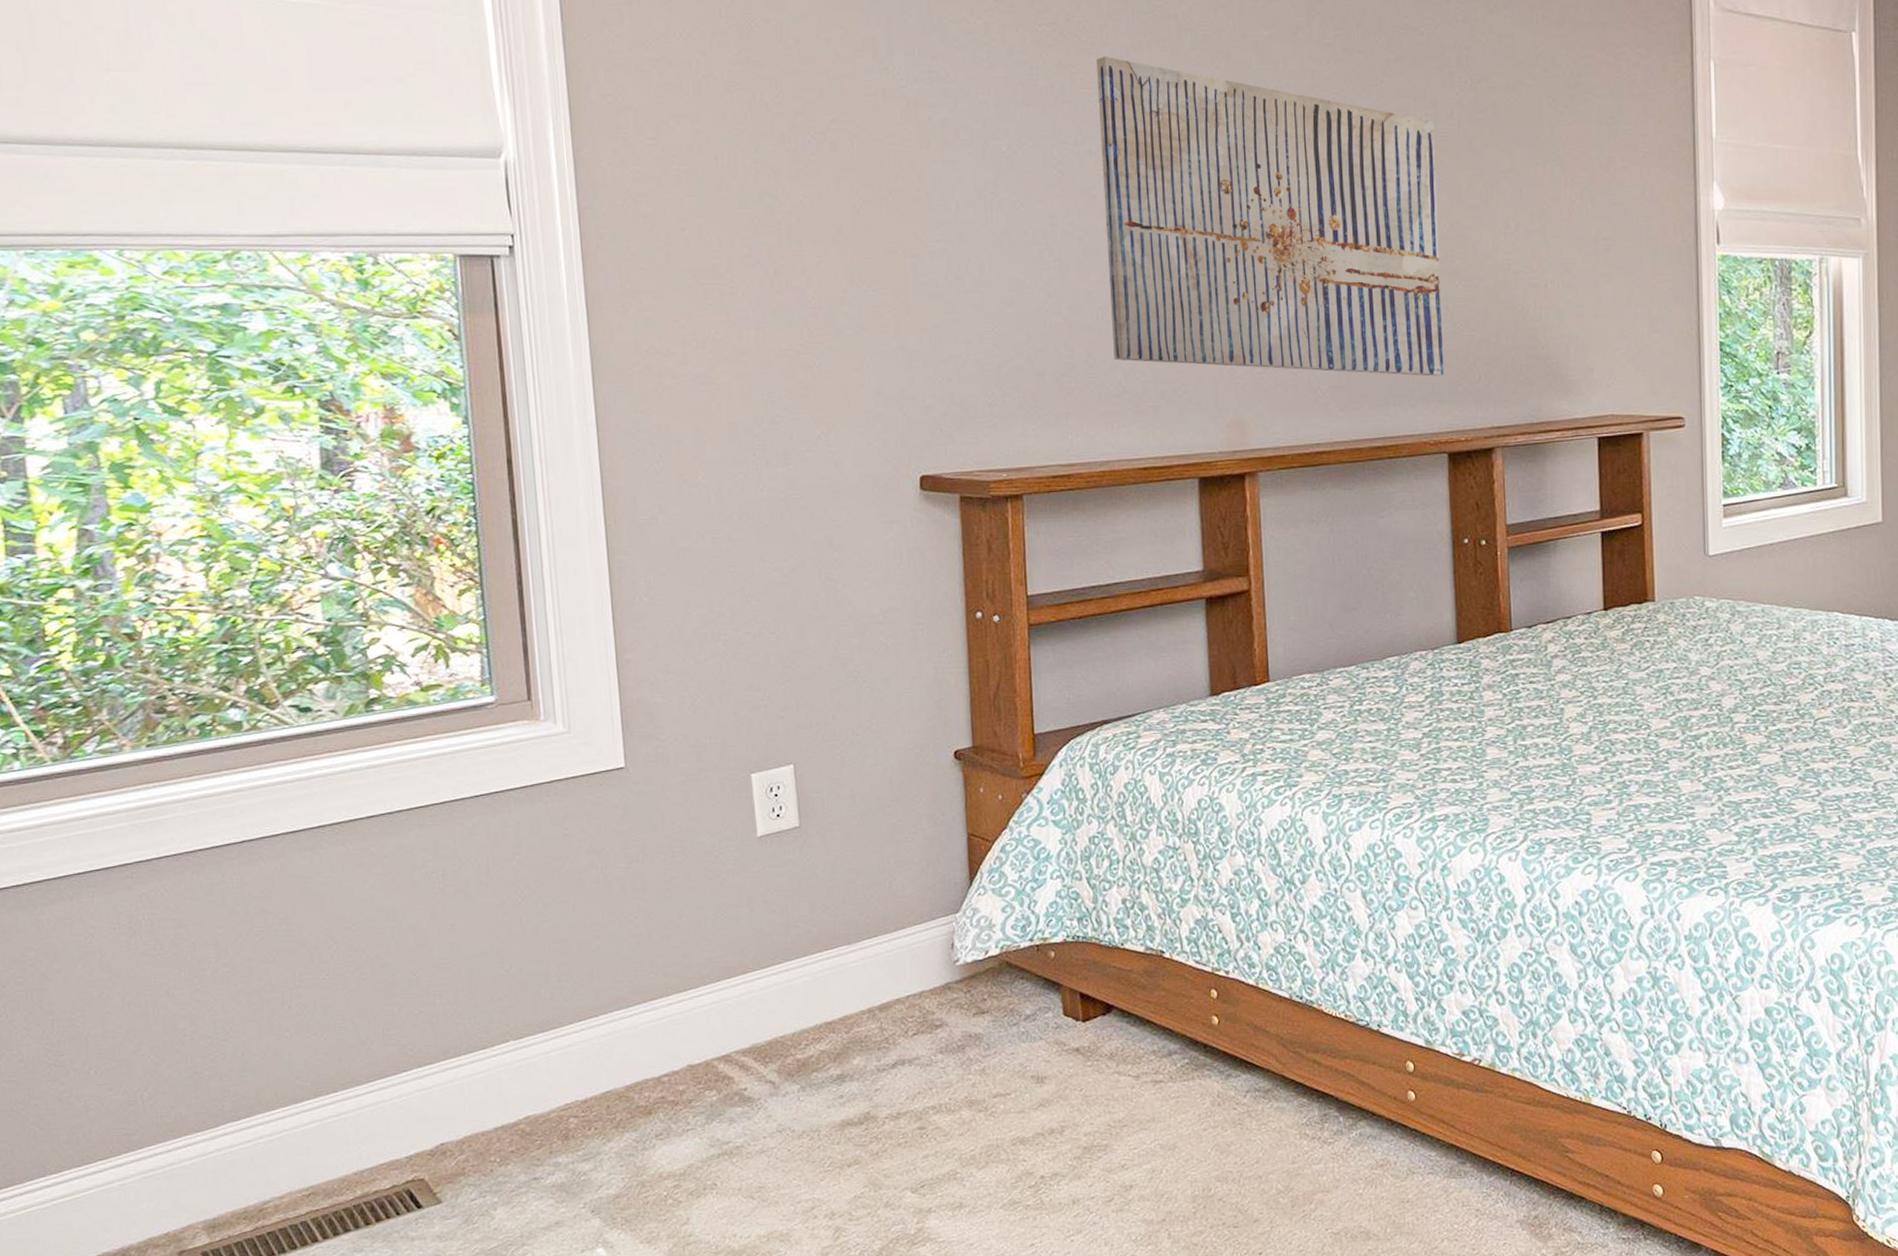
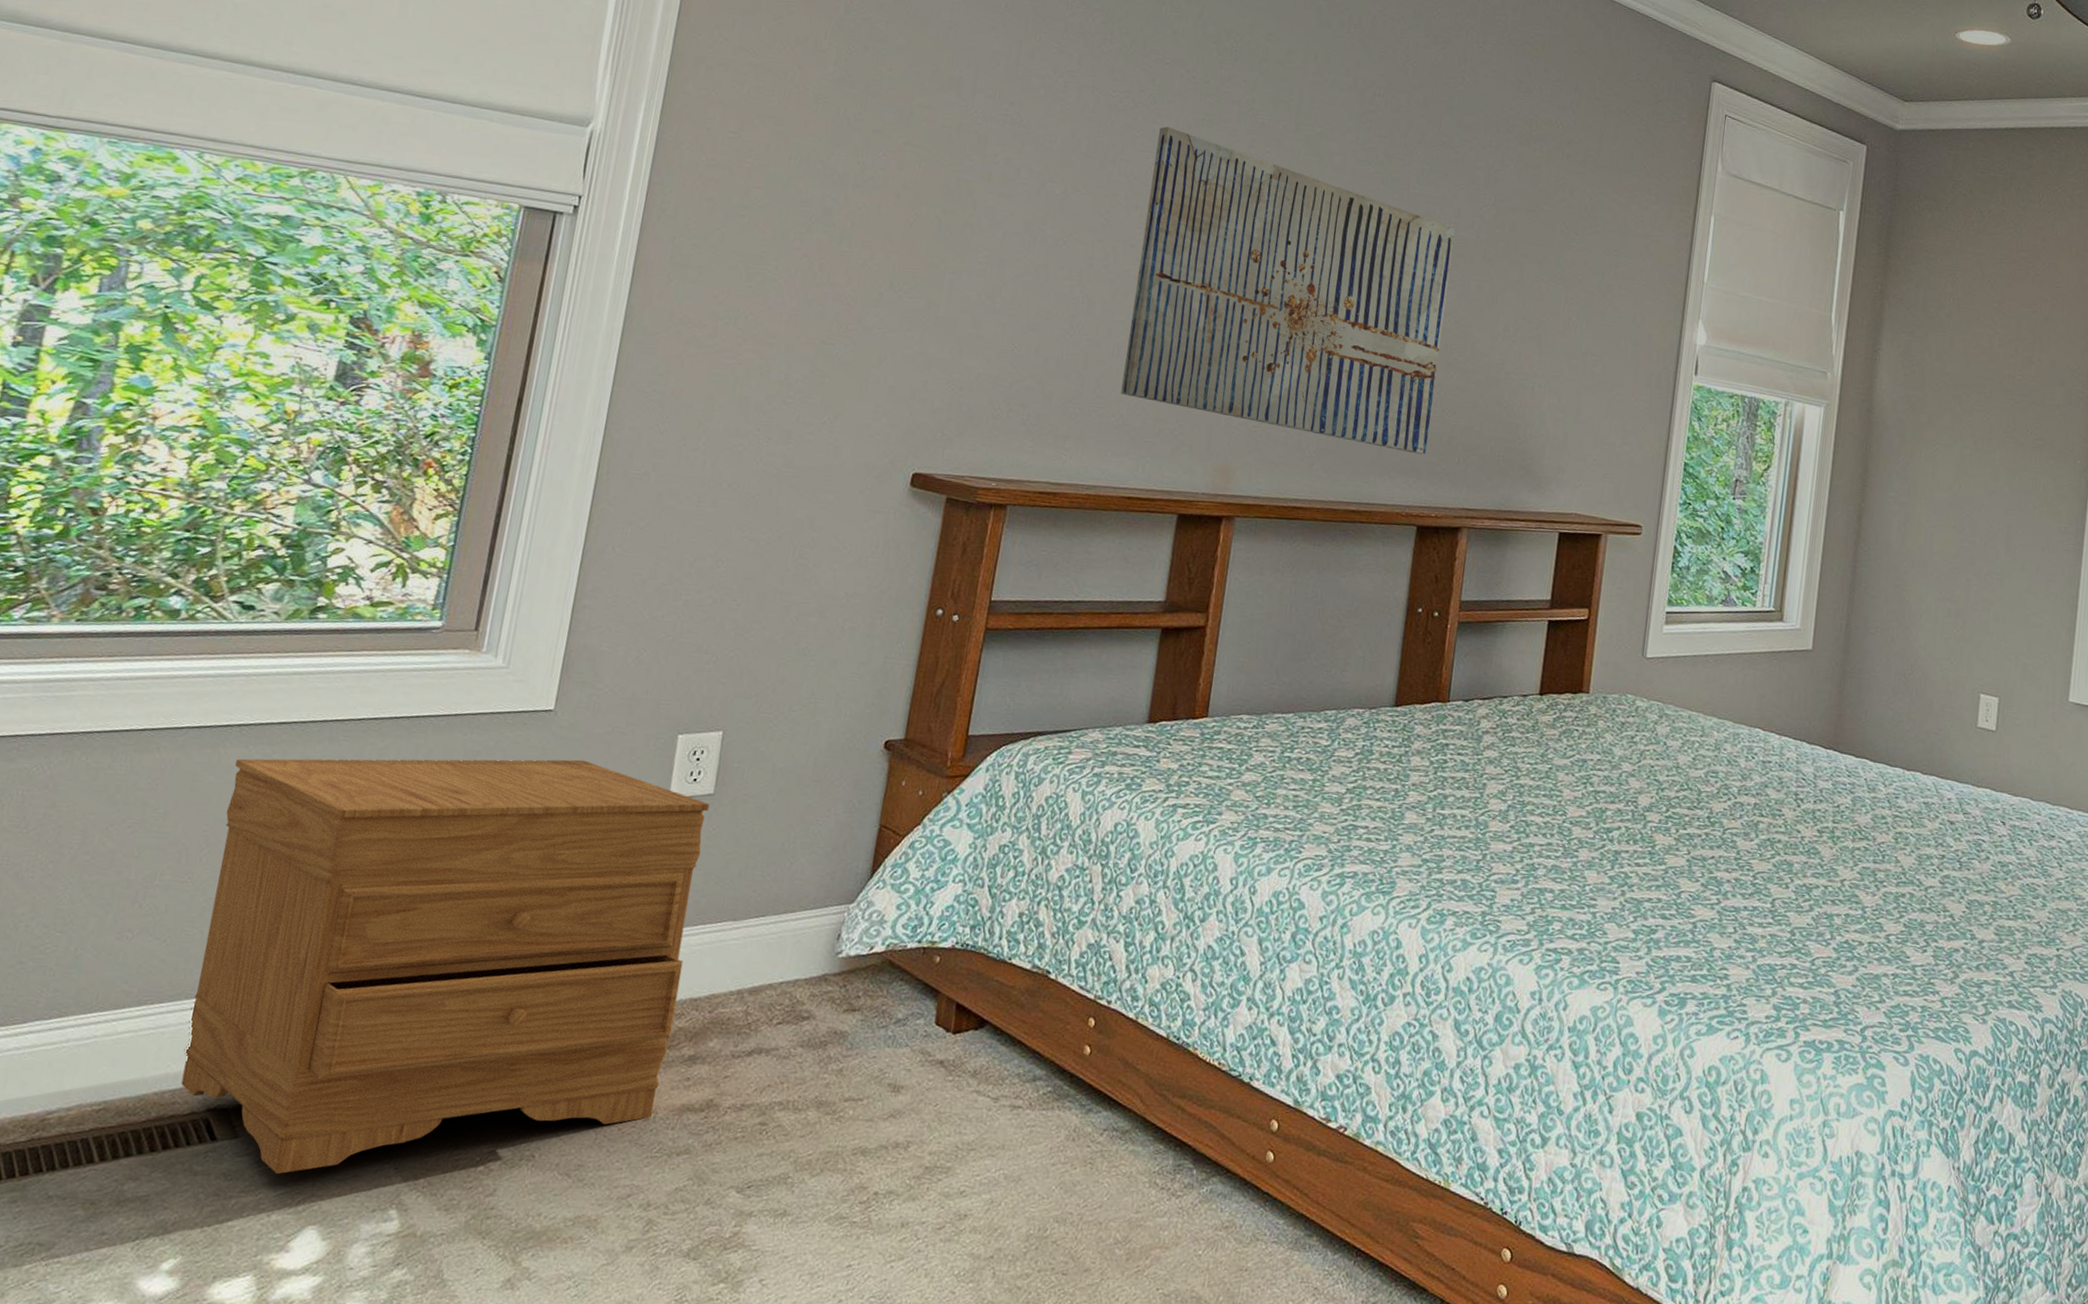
nightstand: none [337,811,816,1230] -> present [181,758,710,1174]

